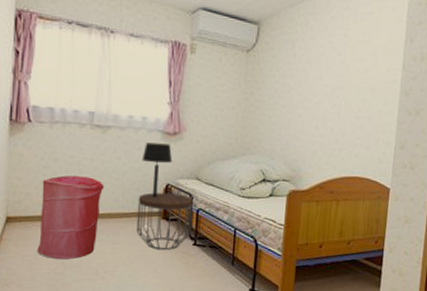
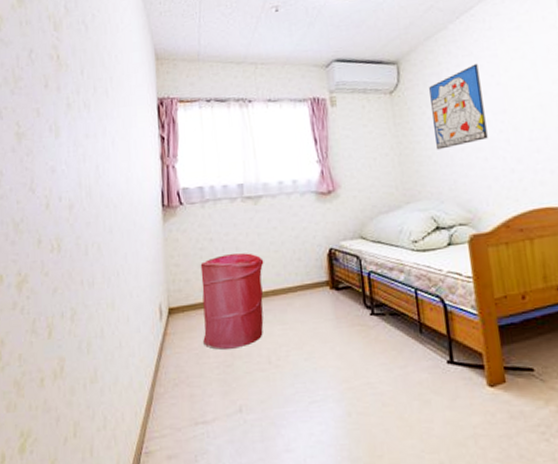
side table: present [136,192,194,250] -> none [301,258,366,325]
table lamp: present [141,142,173,198] -> none [298,204,332,266]
wall art: none [278,39,329,112] -> present [429,63,488,150]

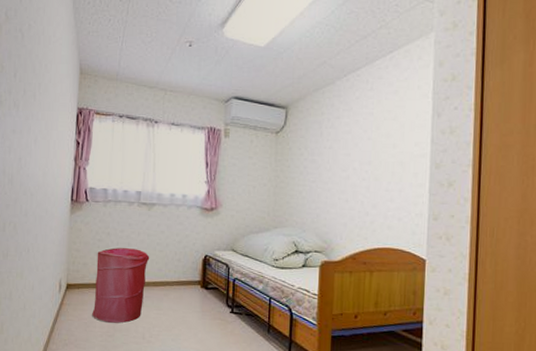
wall art: present [429,63,488,150] -> none [308,118,355,187]

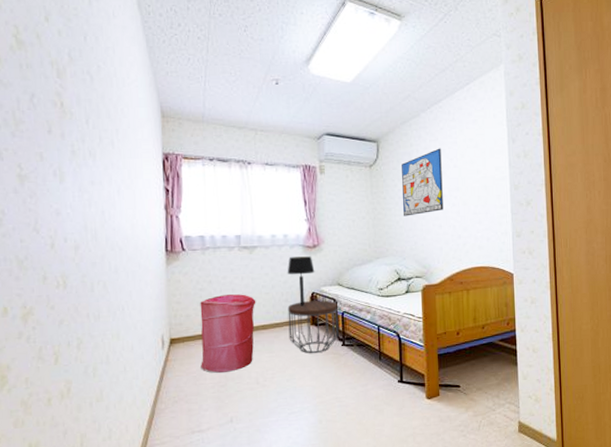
side table: none [178,263,231,317] -> present [287,300,339,353]
table lamp: none [182,218,210,268] -> present [287,256,315,306]
wall art: none [308,118,355,187] -> present [402,148,443,217]

